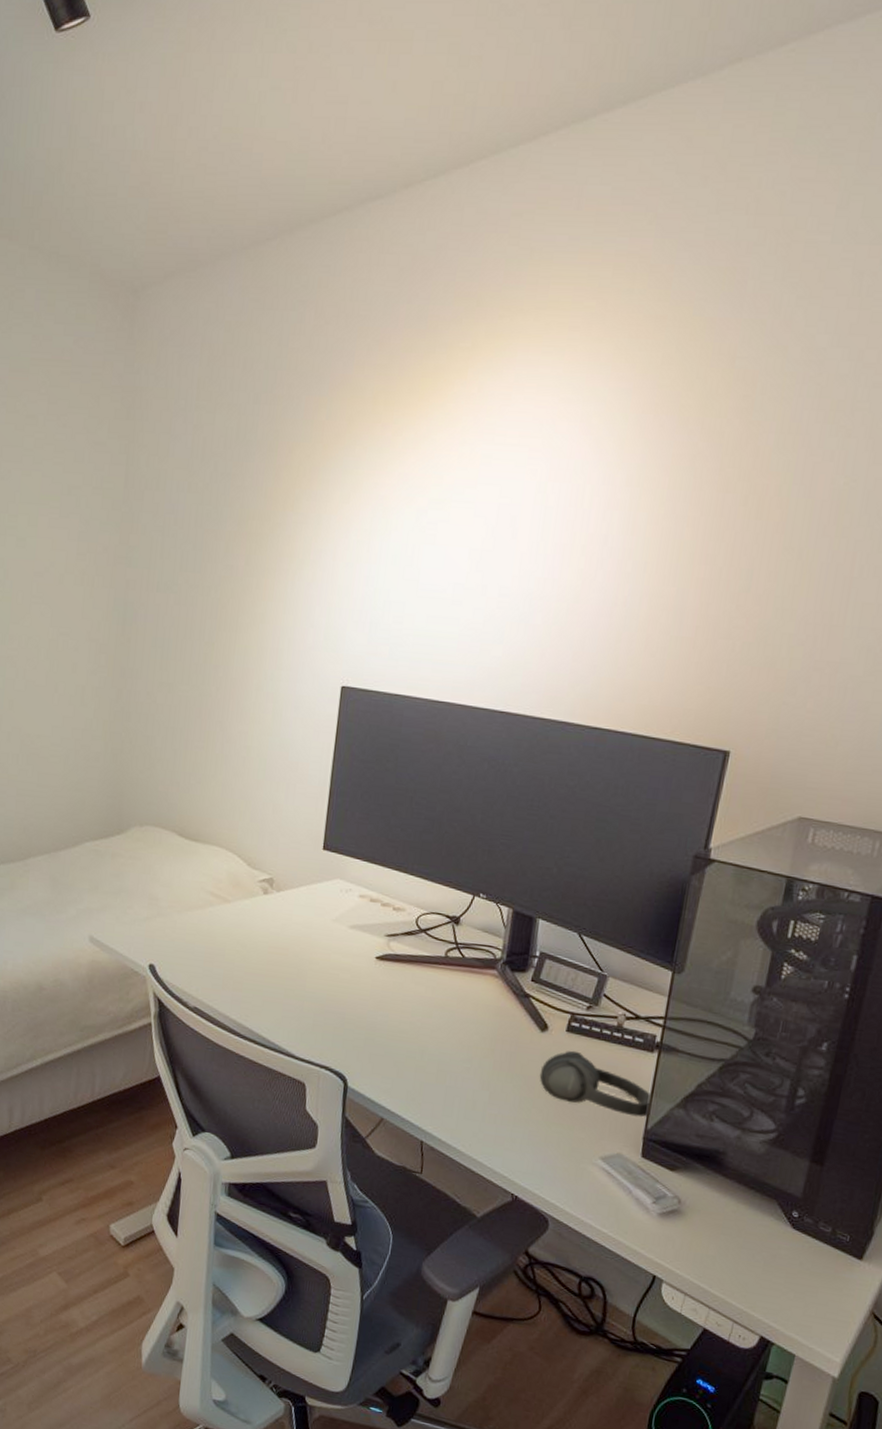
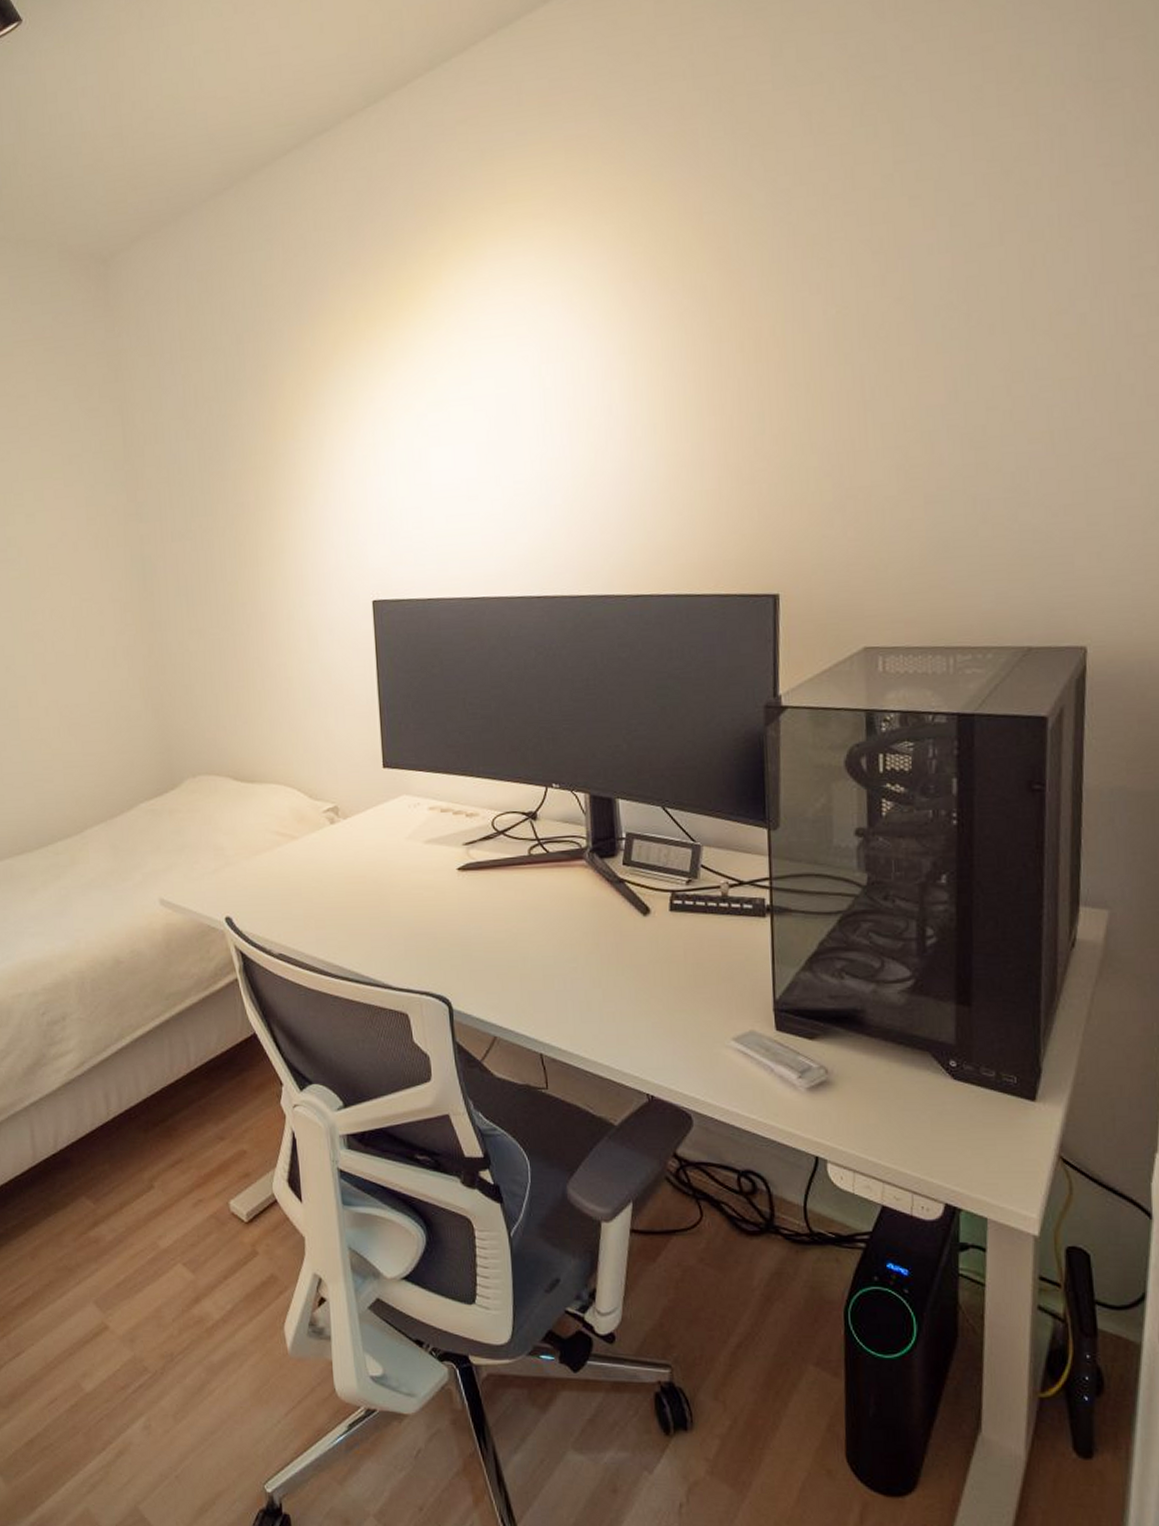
headphones: present [539,1050,652,1118] -> none [650,929,776,989]

